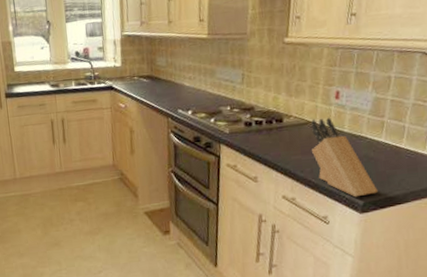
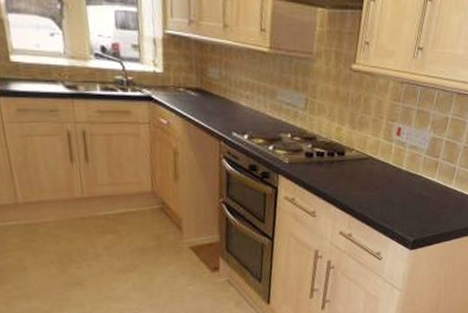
knife block: present [310,117,378,197] -> none [371,153,427,234]

